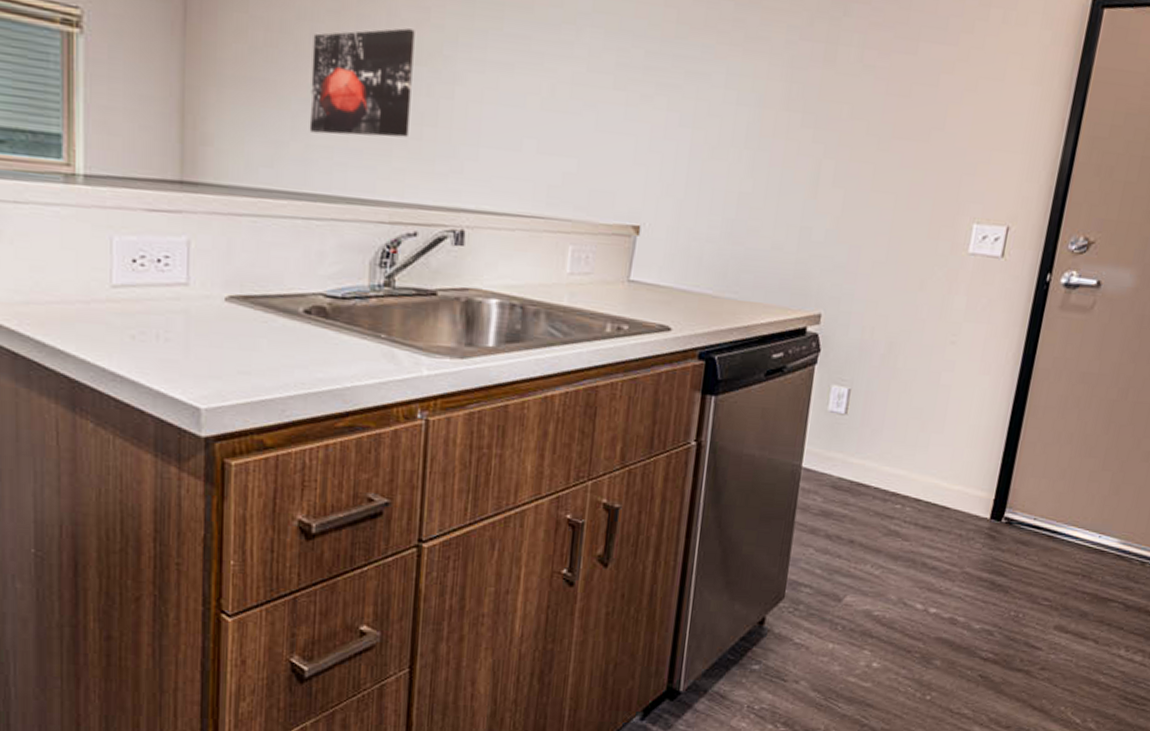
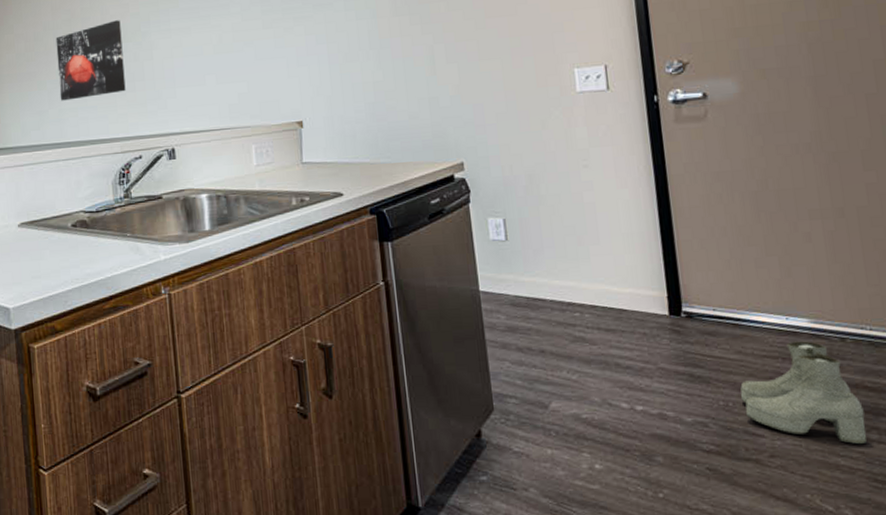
boots: none [1031,560,1139,665] -> present [740,341,868,445]

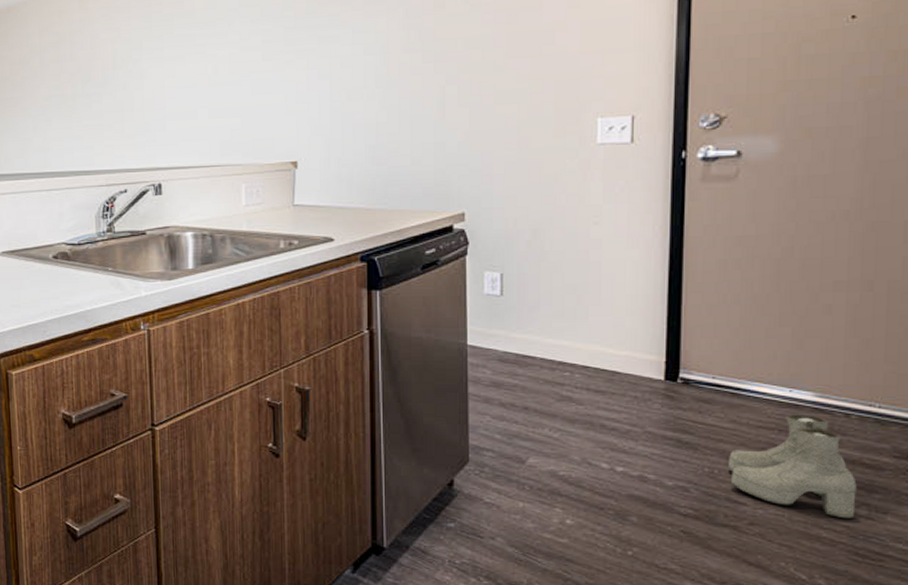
wall art: present [55,20,126,101] -> none [42,45,114,129]

